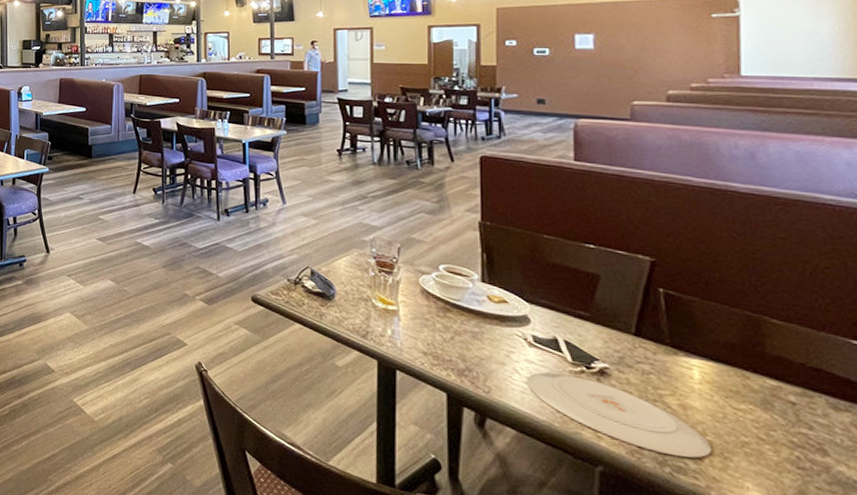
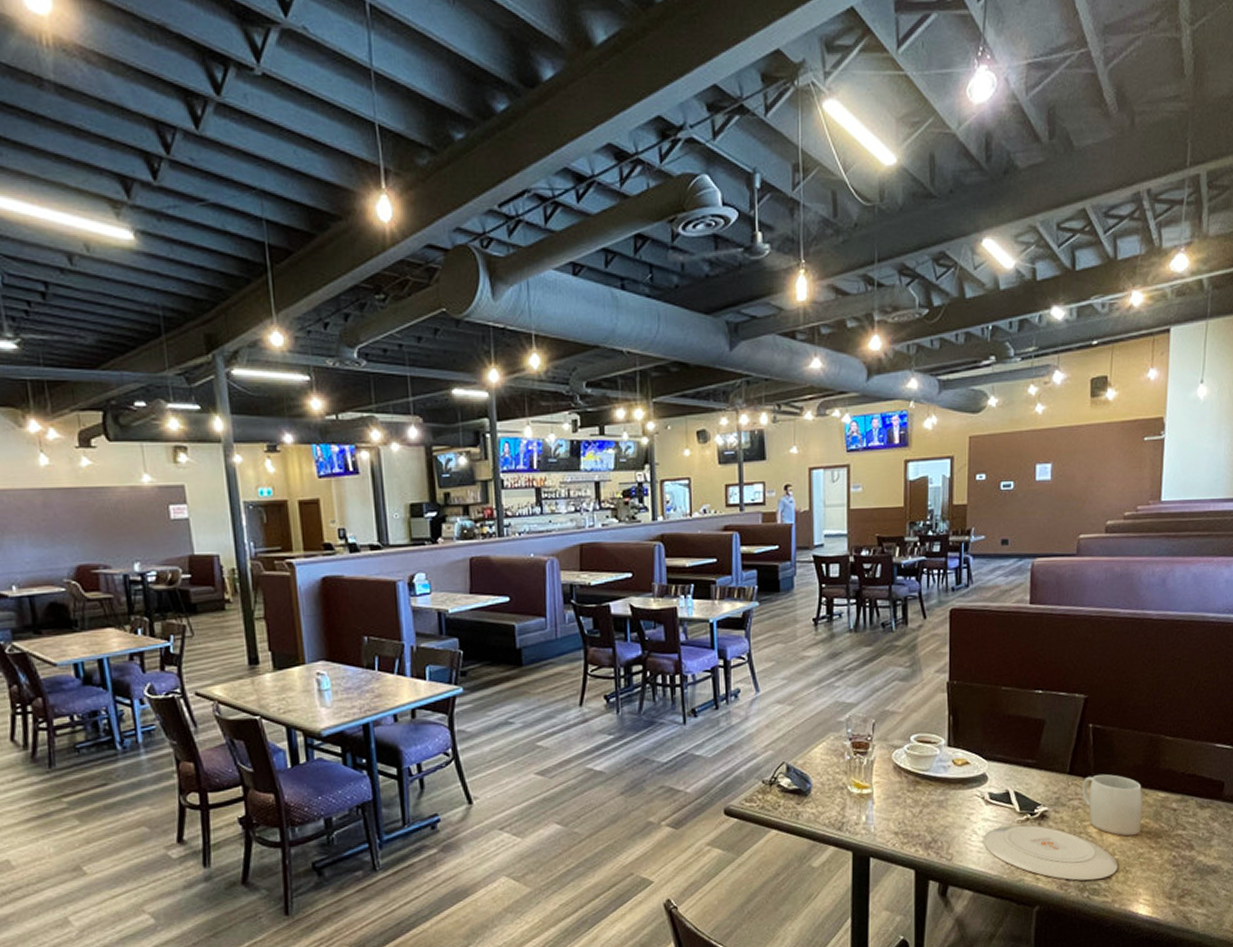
mug: none [653,342,745,420] -> present [1081,773,1144,836]

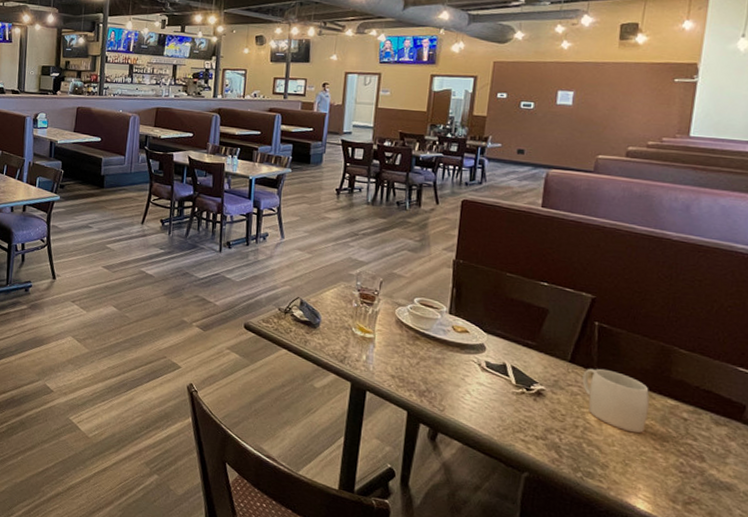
plate: present [983,824,1118,881] -> none [475,393,617,465]

